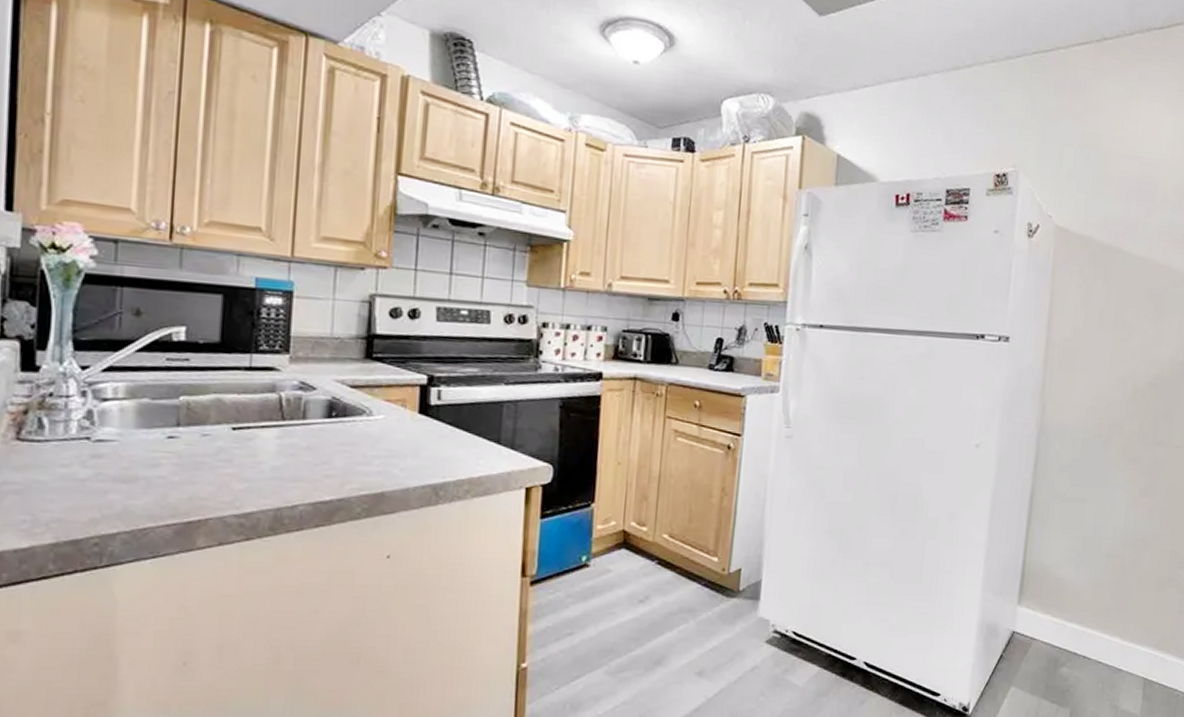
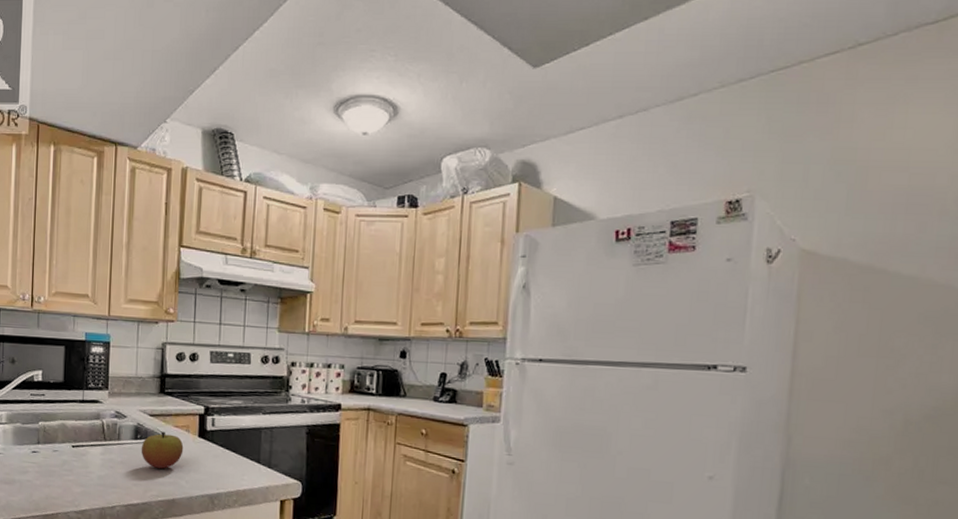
apple: none [336,407,398,454] -> present [141,431,184,469]

